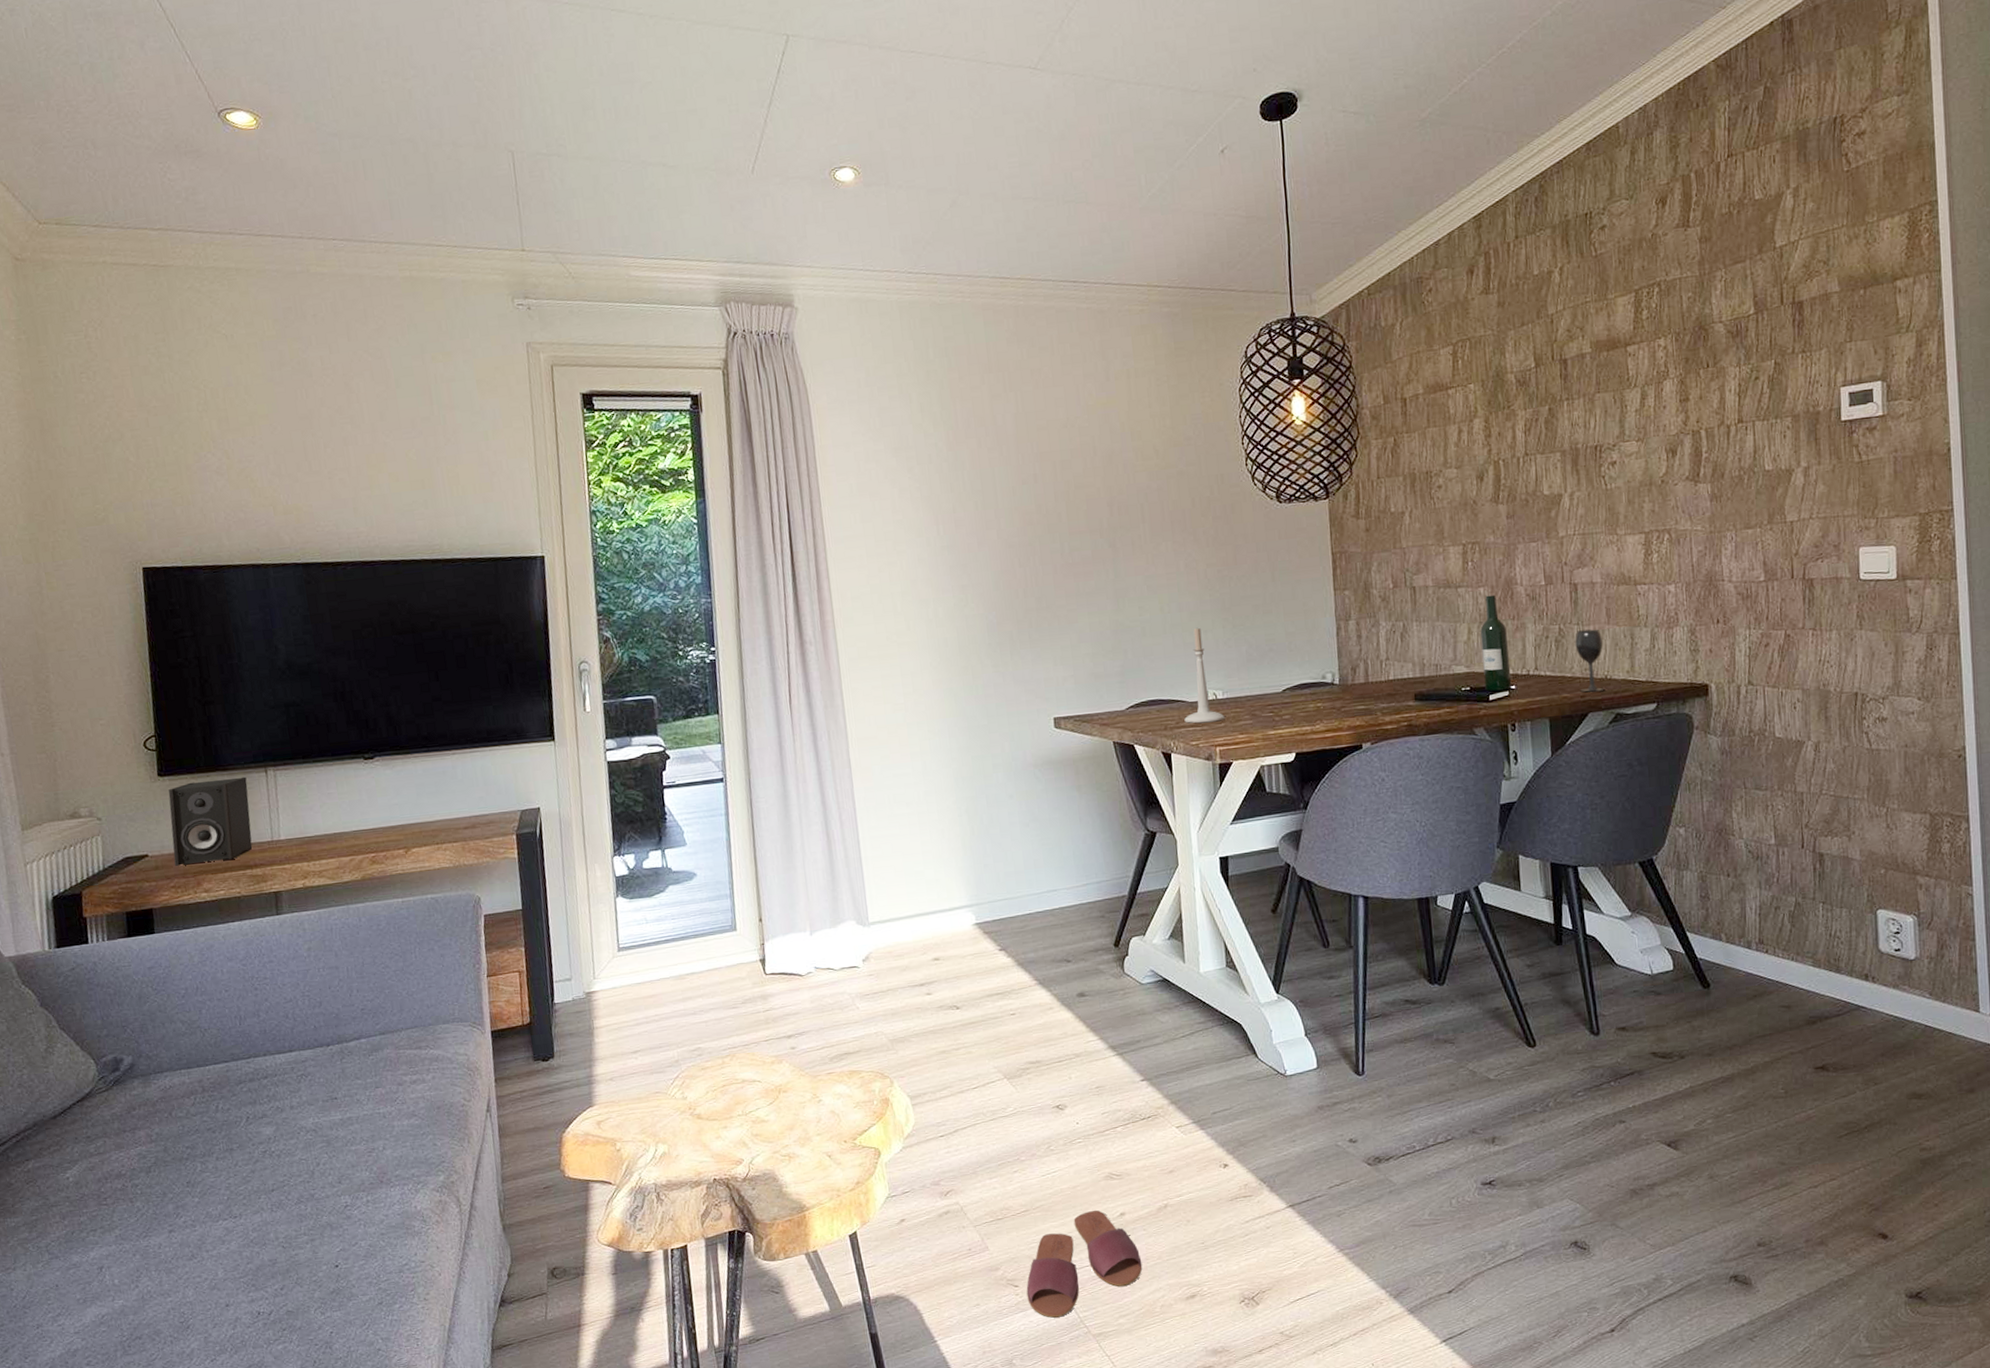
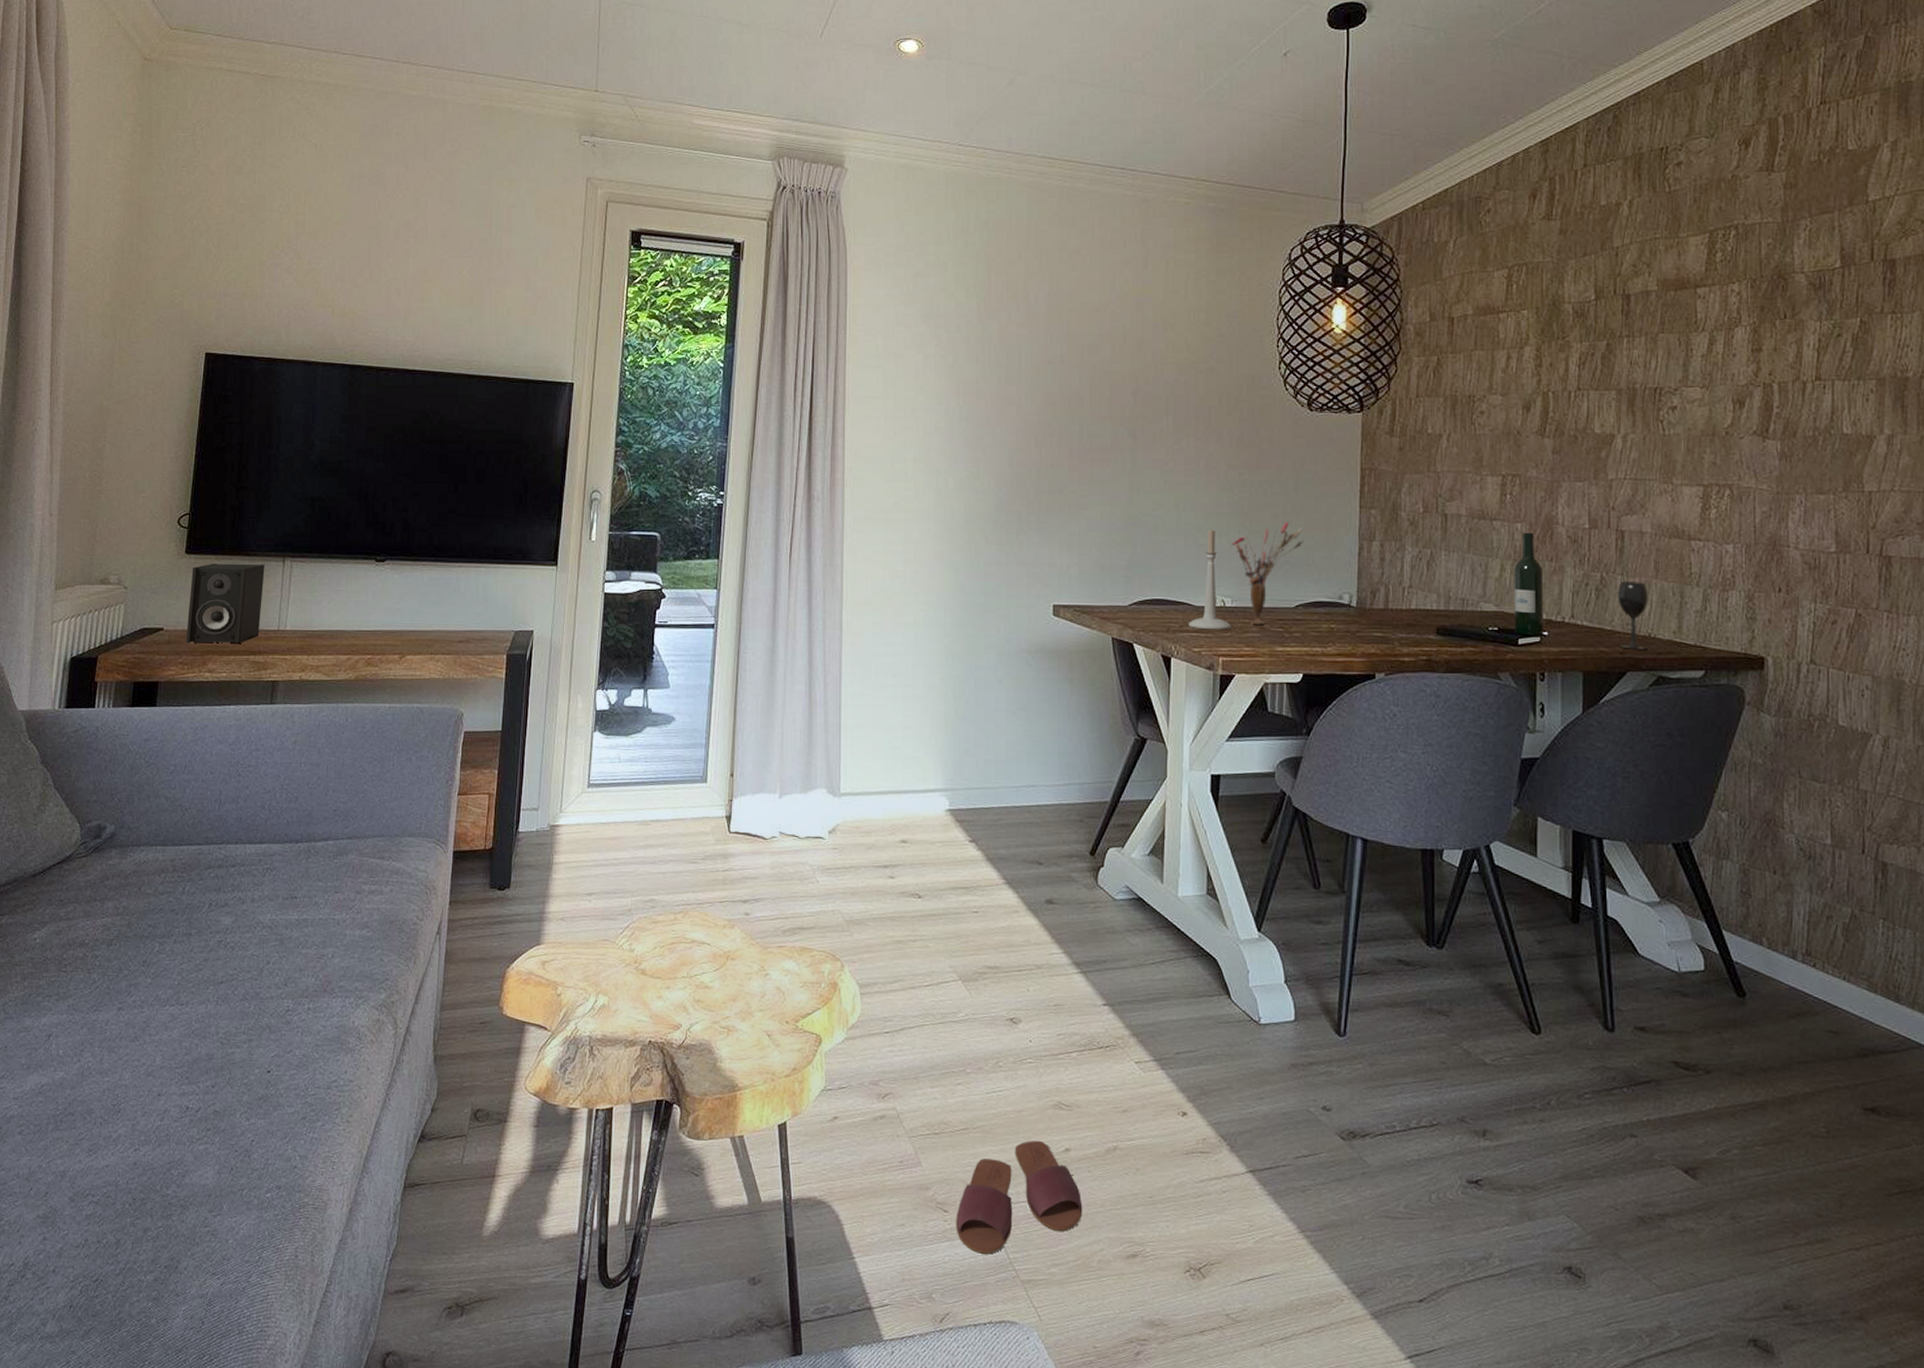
bouquet: none [1217,612,1285,712] -> present [1232,522,1304,625]

